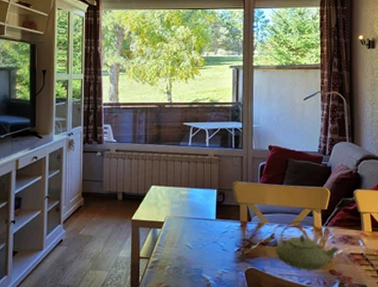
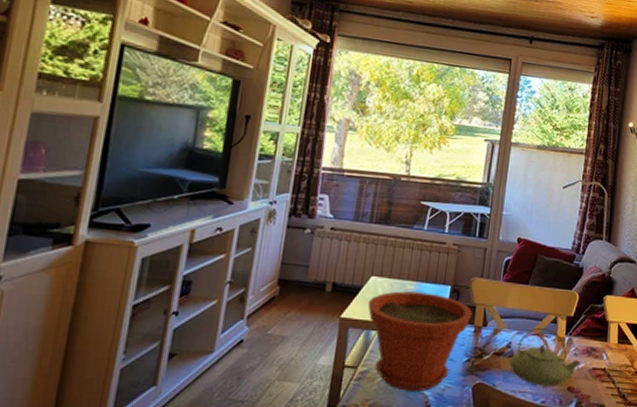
plant pot: none [151,196,237,276] -> present [367,291,473,391]

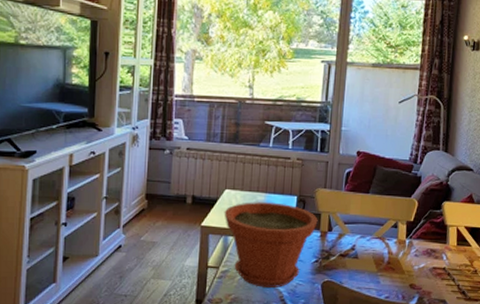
teapot: present [509,327,581,386] -> none [354,231,422,283]

